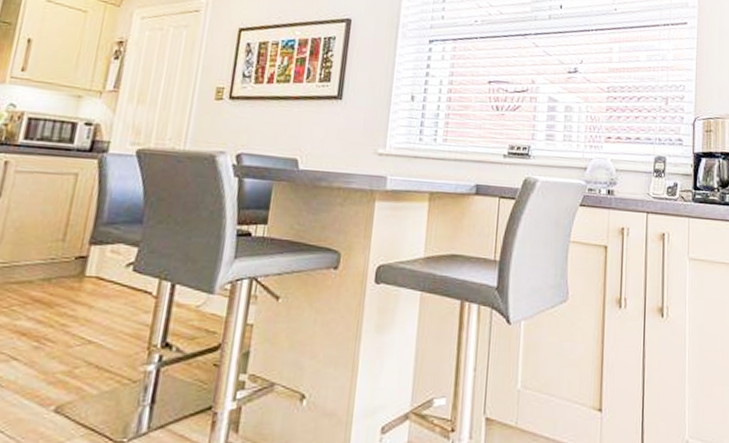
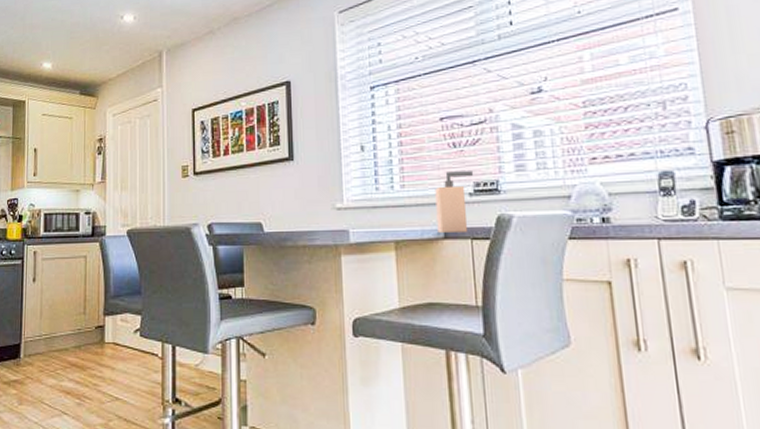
soap dispenser: none [470,132,511,192] -> present [435,171,474,234]

